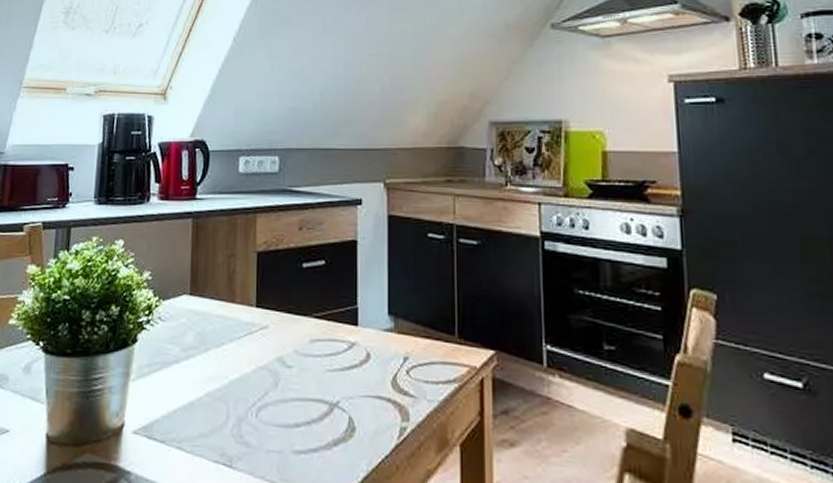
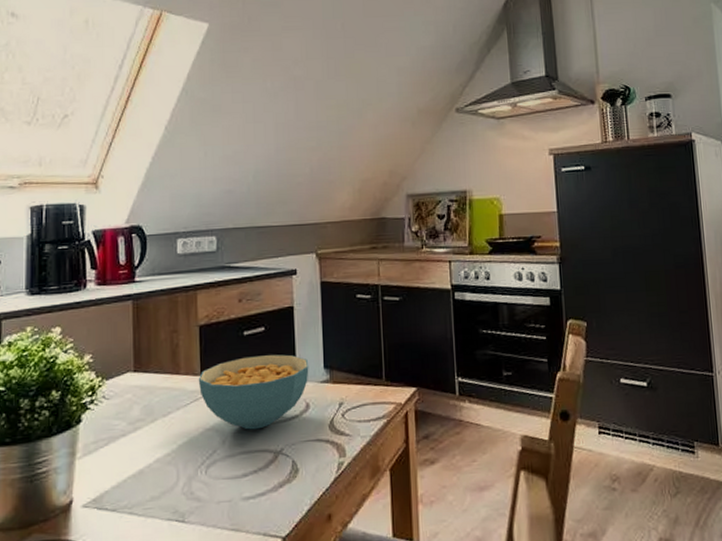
cereal bowl: none [253,291,372,375] -> present [198,354,309,430]

